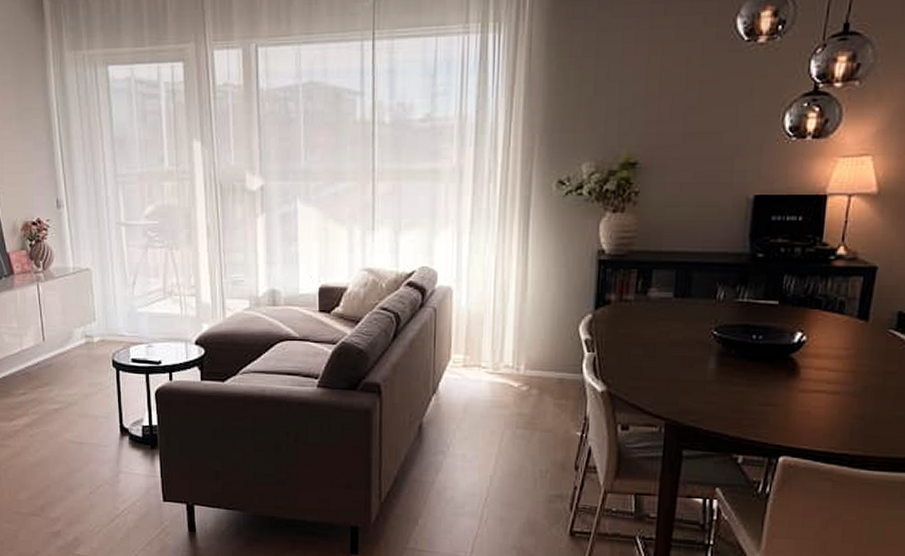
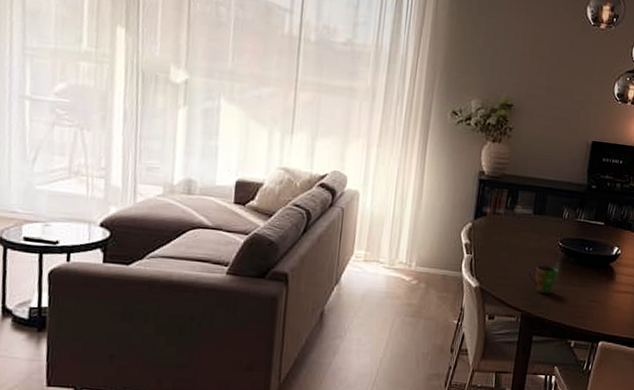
cup: none [671,361,714,398] -> present [528,265,558,295]

